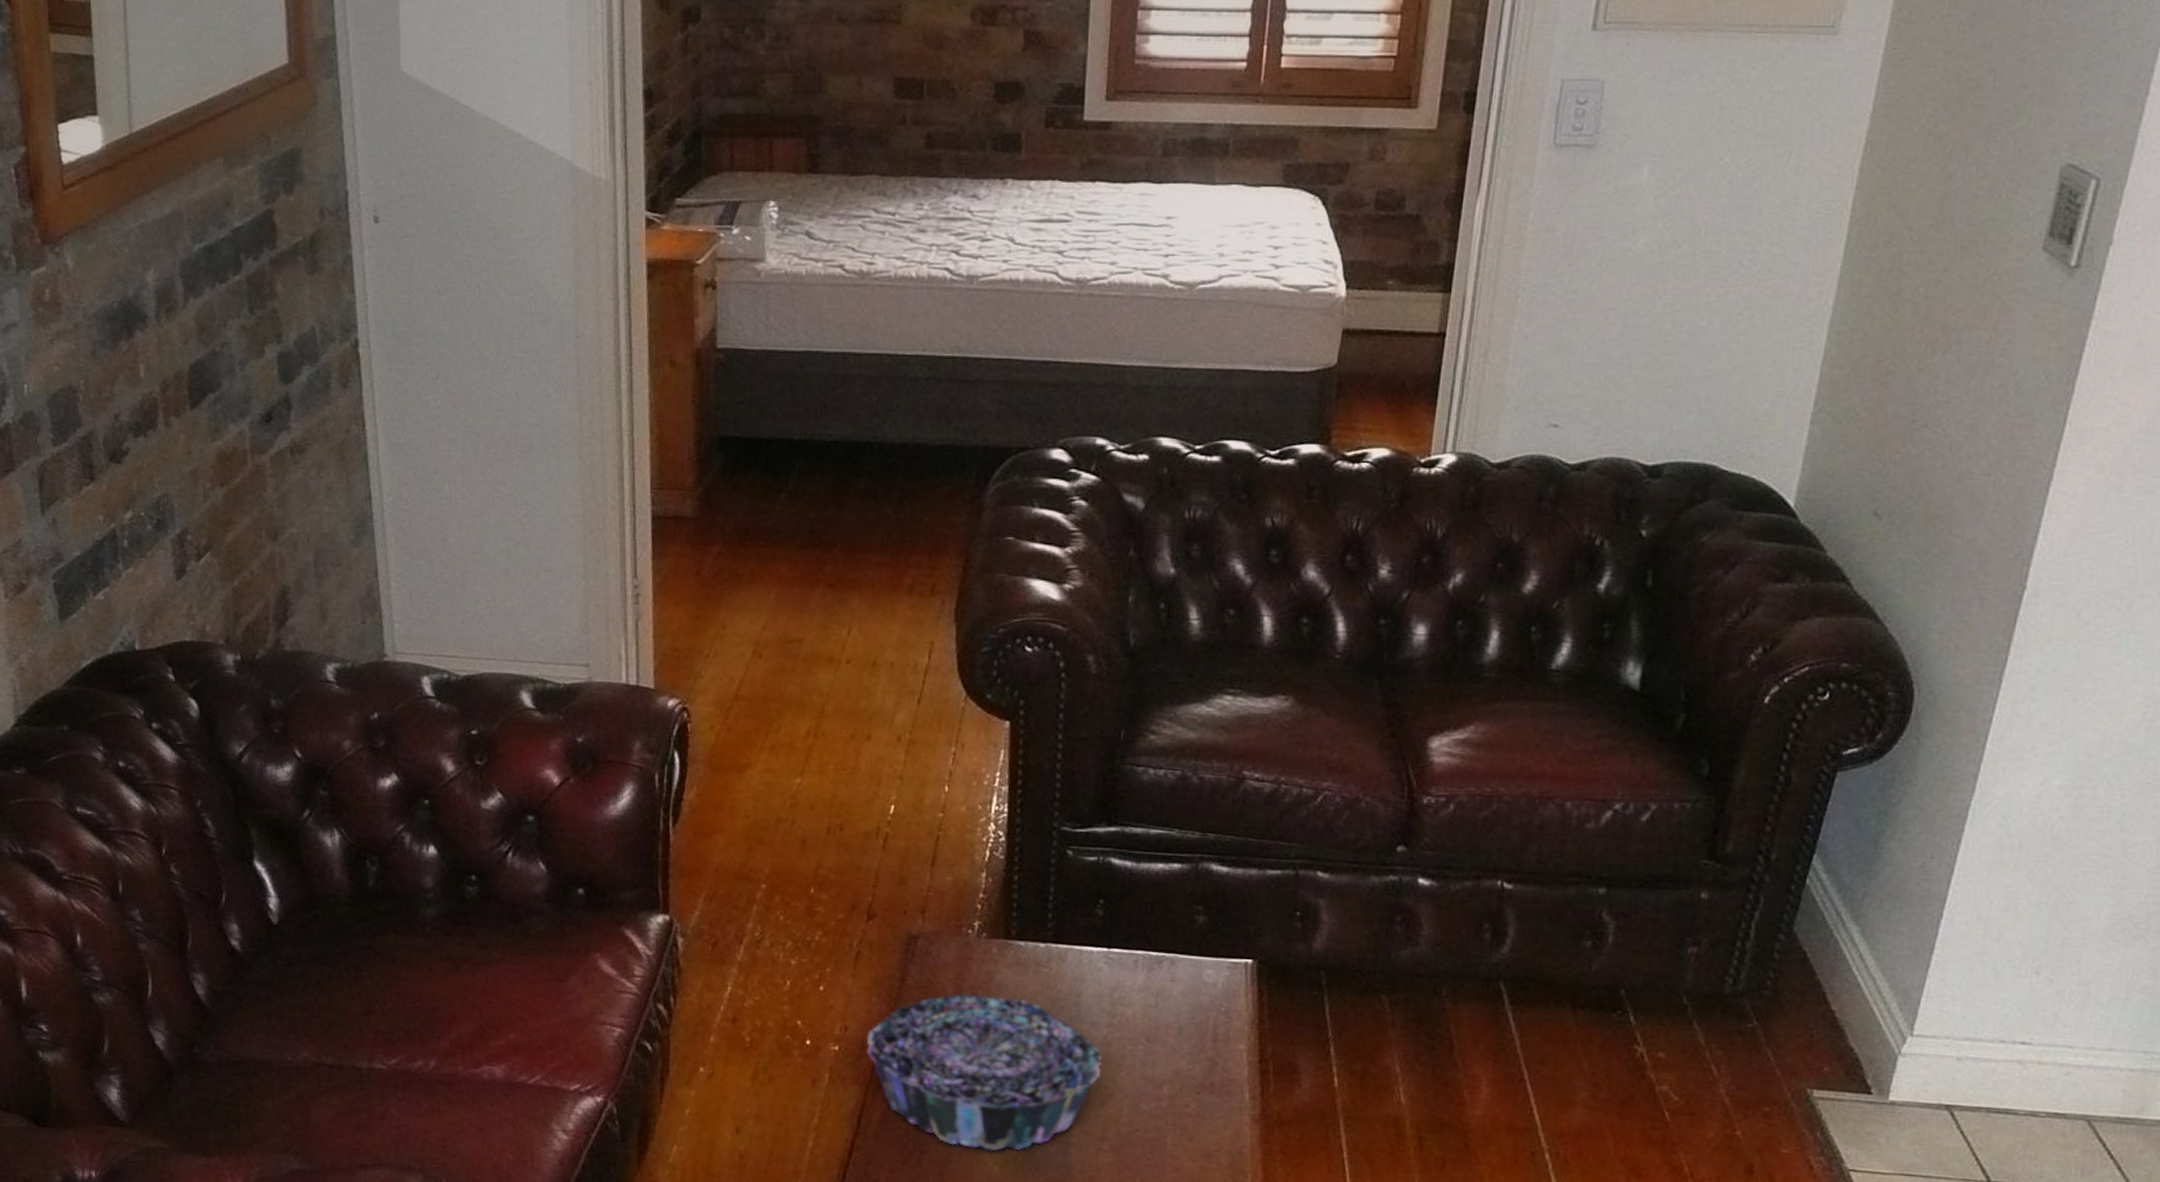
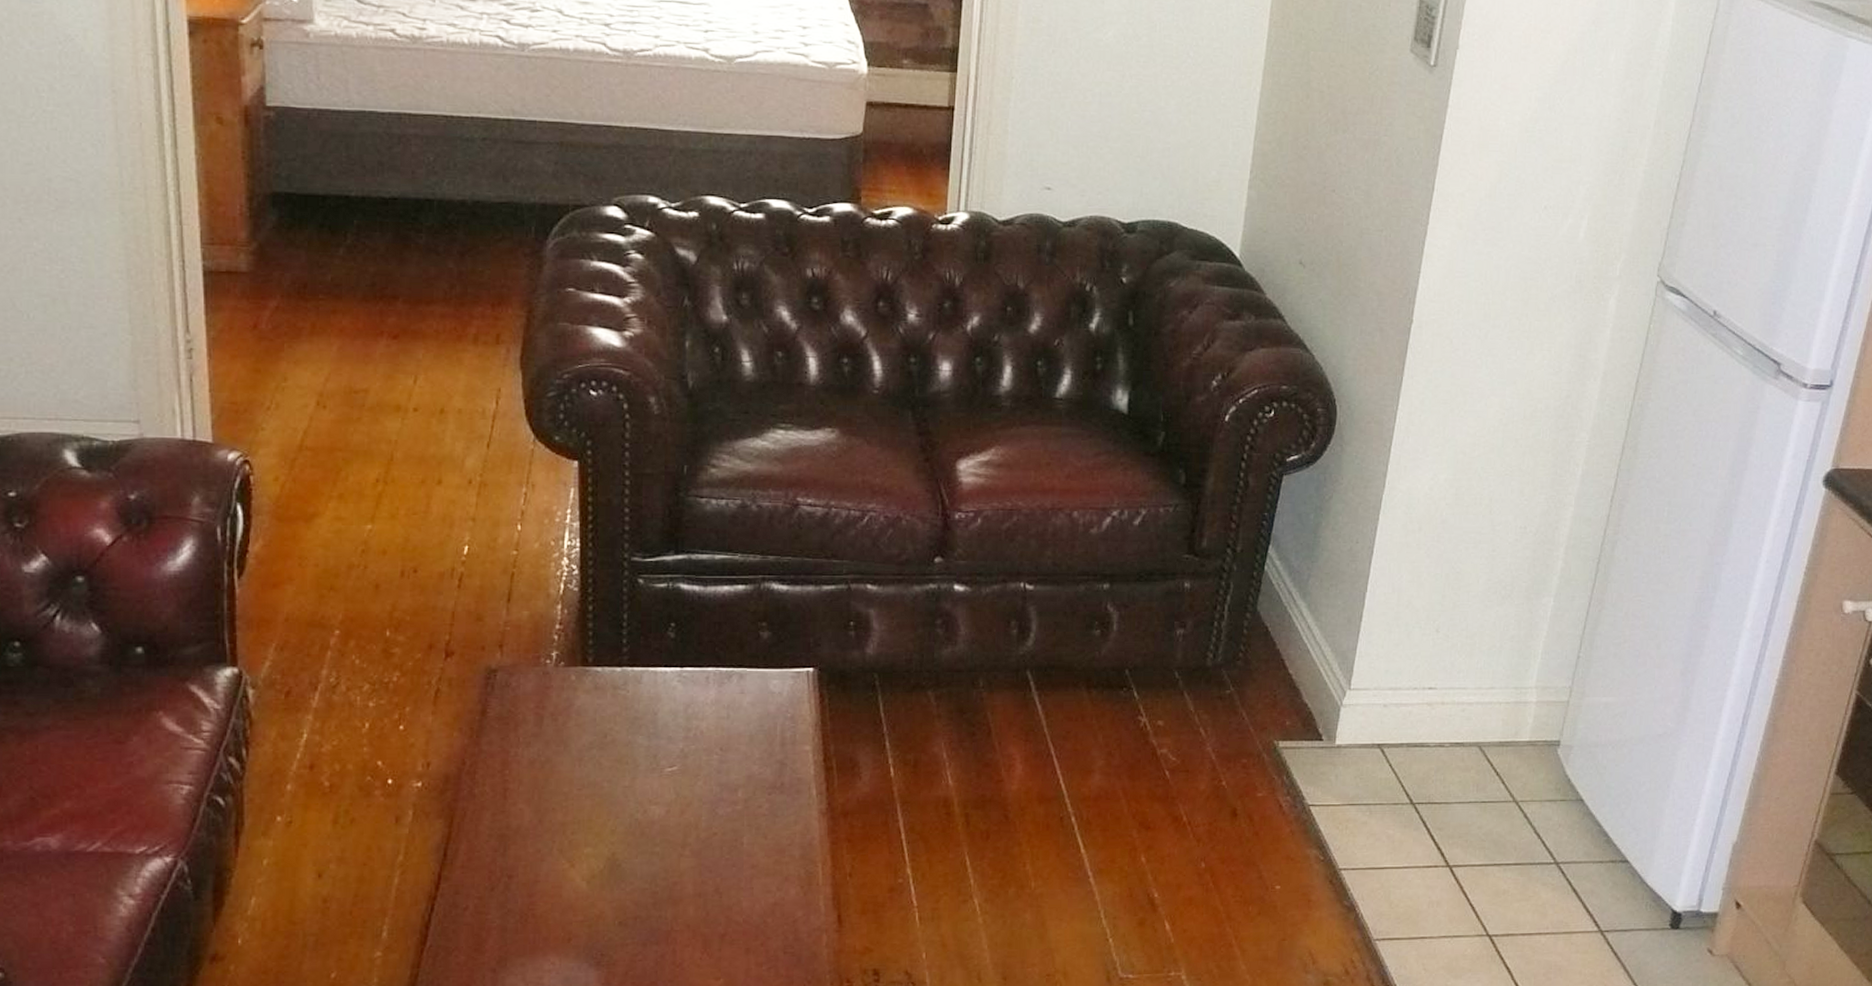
decorative bowl: present [867,994,1103,1152] -> none [450,721,680,868]

